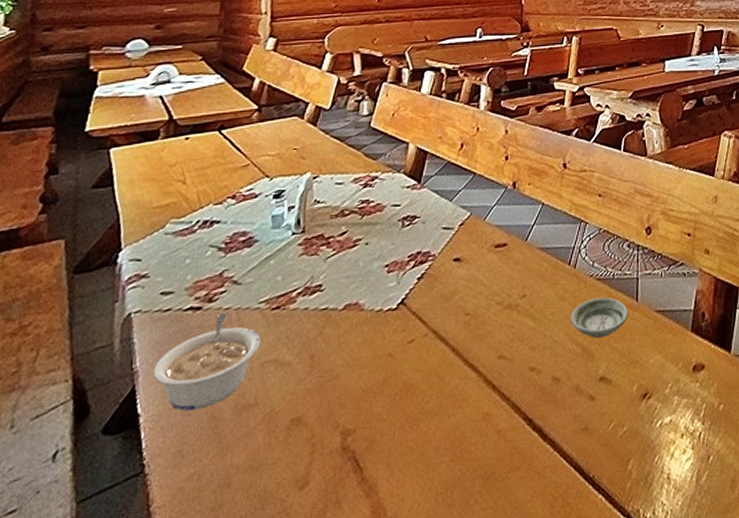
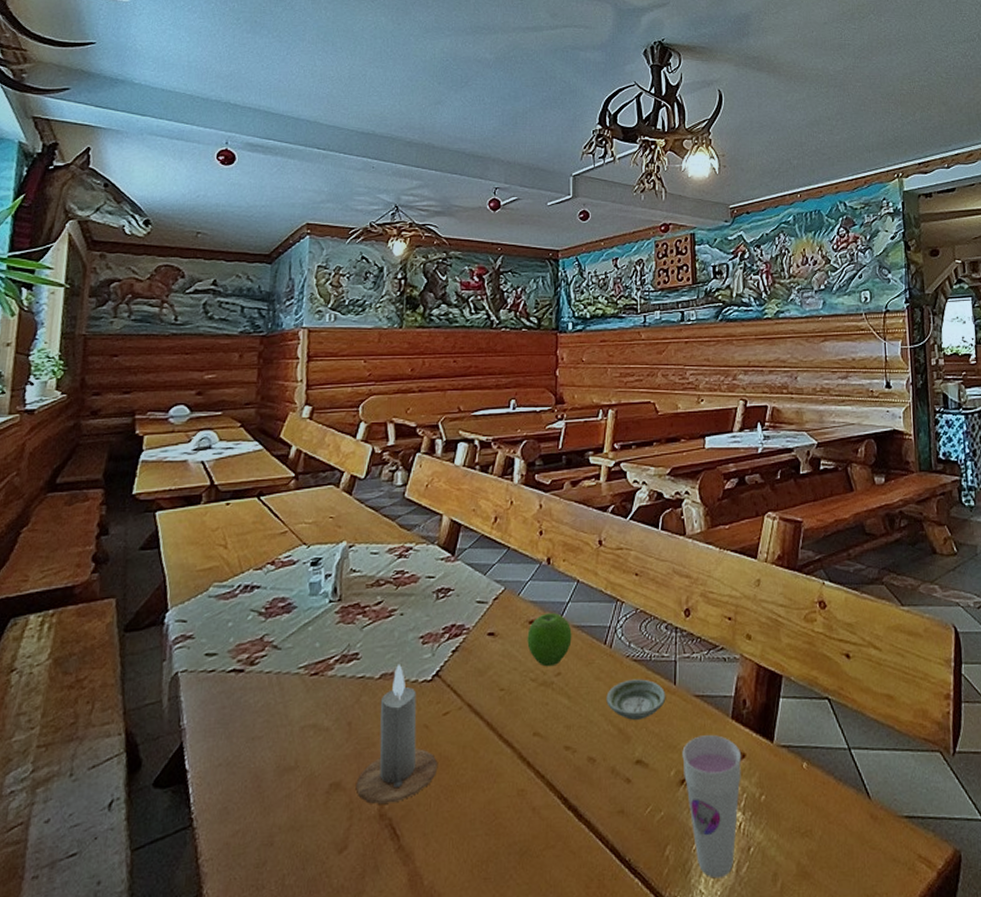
legume: present [154,313,261,411] -> none [200,676,300,770]
candle: none [318,295,403,437] -> present [355,665,438,804]
fruit: none [493,236,537,290] -> present [527,613,572,667]
cup: none [644,348,701,489] -> present [682,735,742,879]

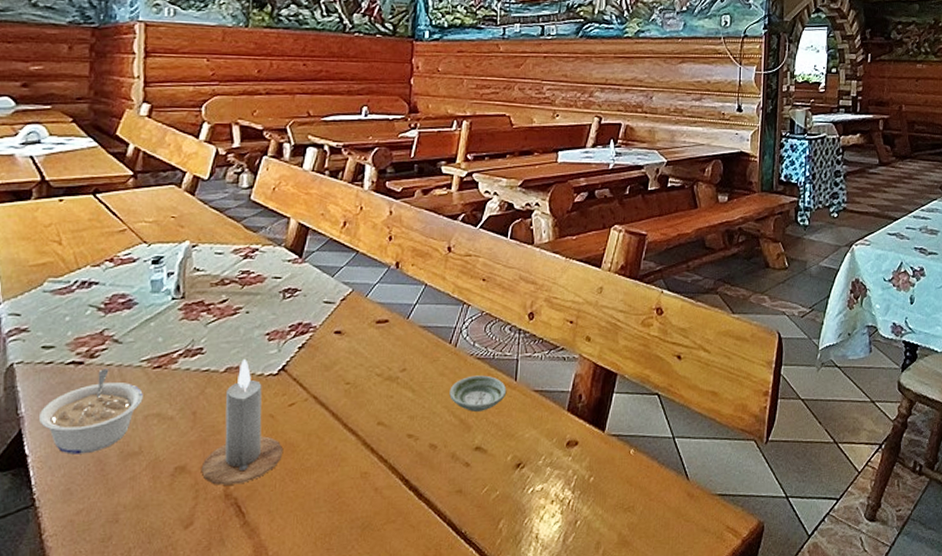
legume: none [200,676,300,770] -> present [39,369,143,454]
fruit: present [527,613,572,667] -> none [374,314,418,363]
cup: present [682,735,742,879] -> none [519,425,575,547]

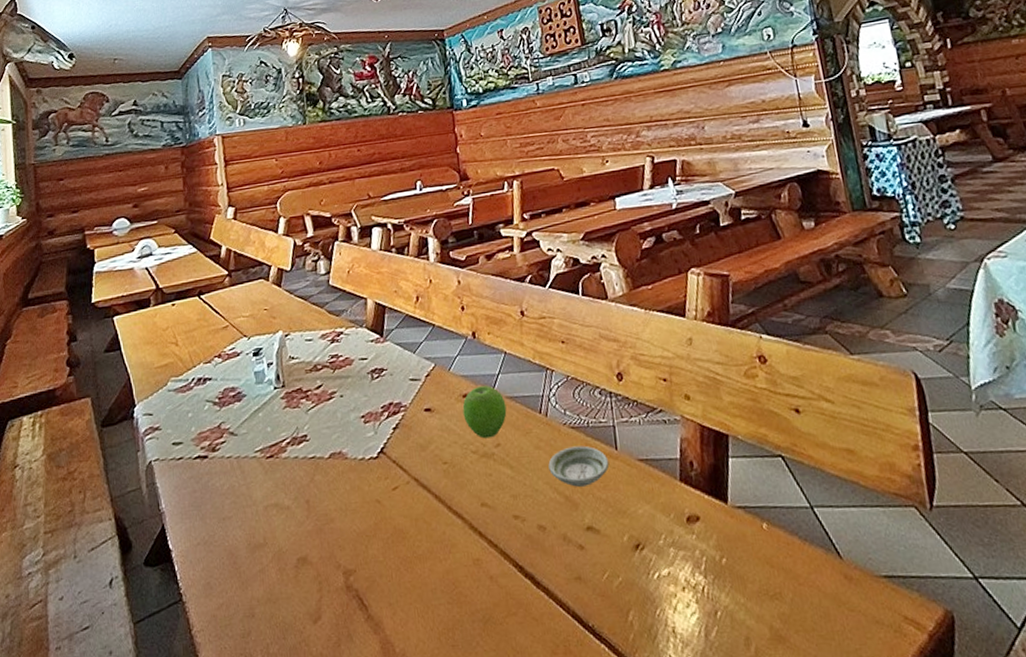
legume: present [39,369,143,454] -> none [177,461,261,548]
candle: present [201,360,284,485] -> none [321,444,395,576]
fruit: none [374,314,418,363] -> present [462,386,507,439]

